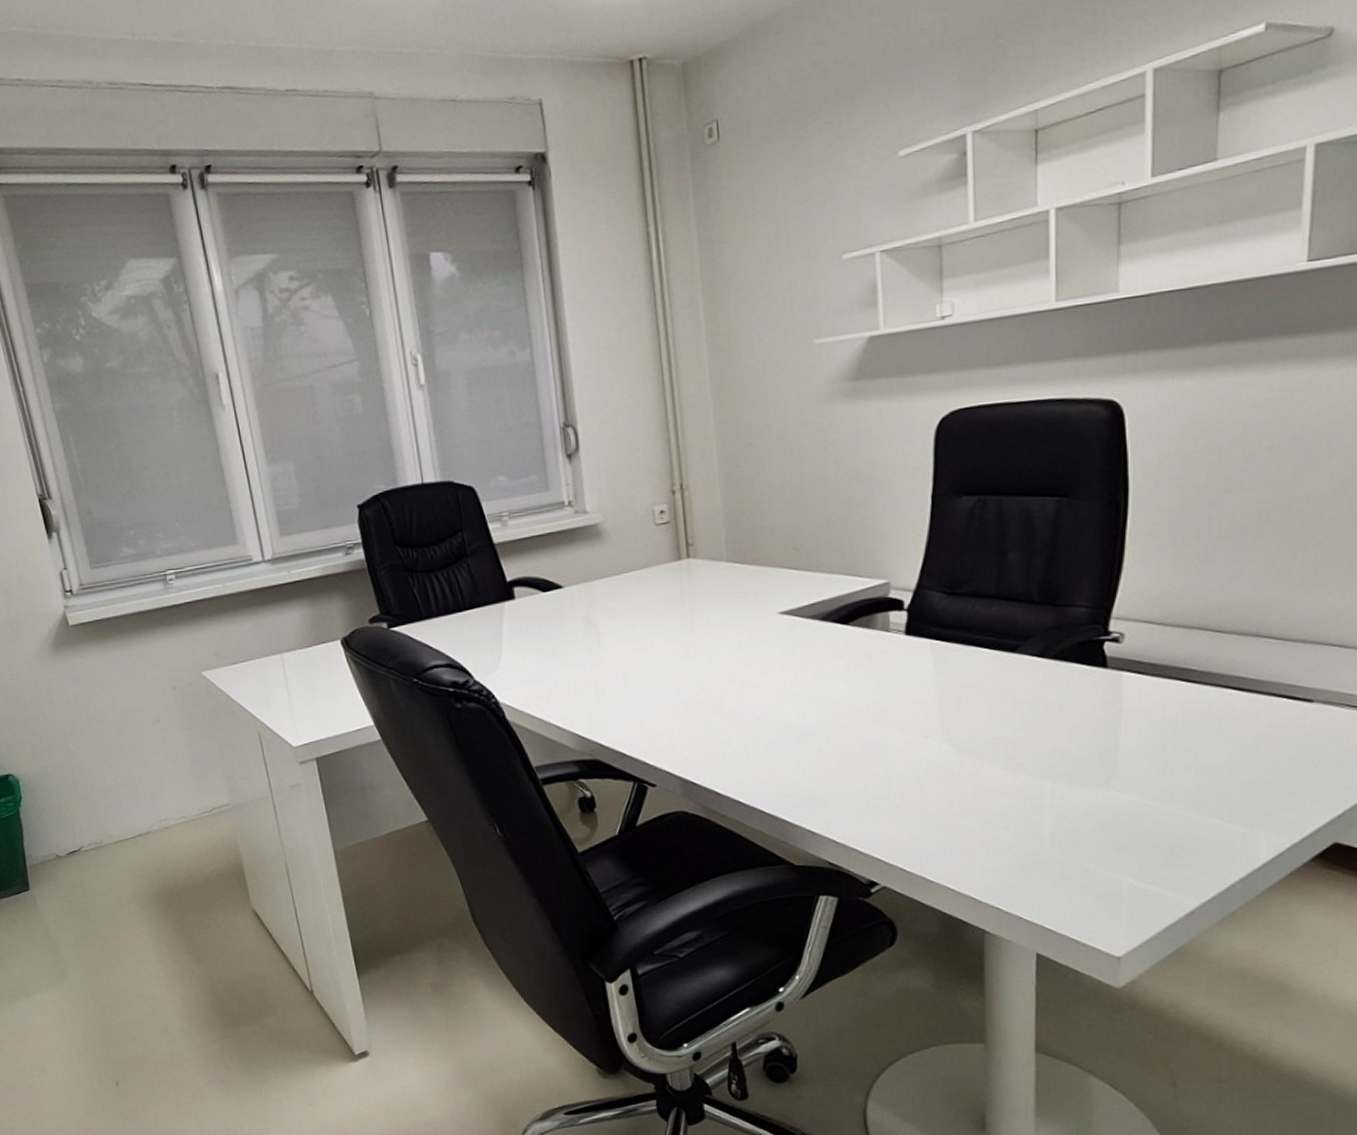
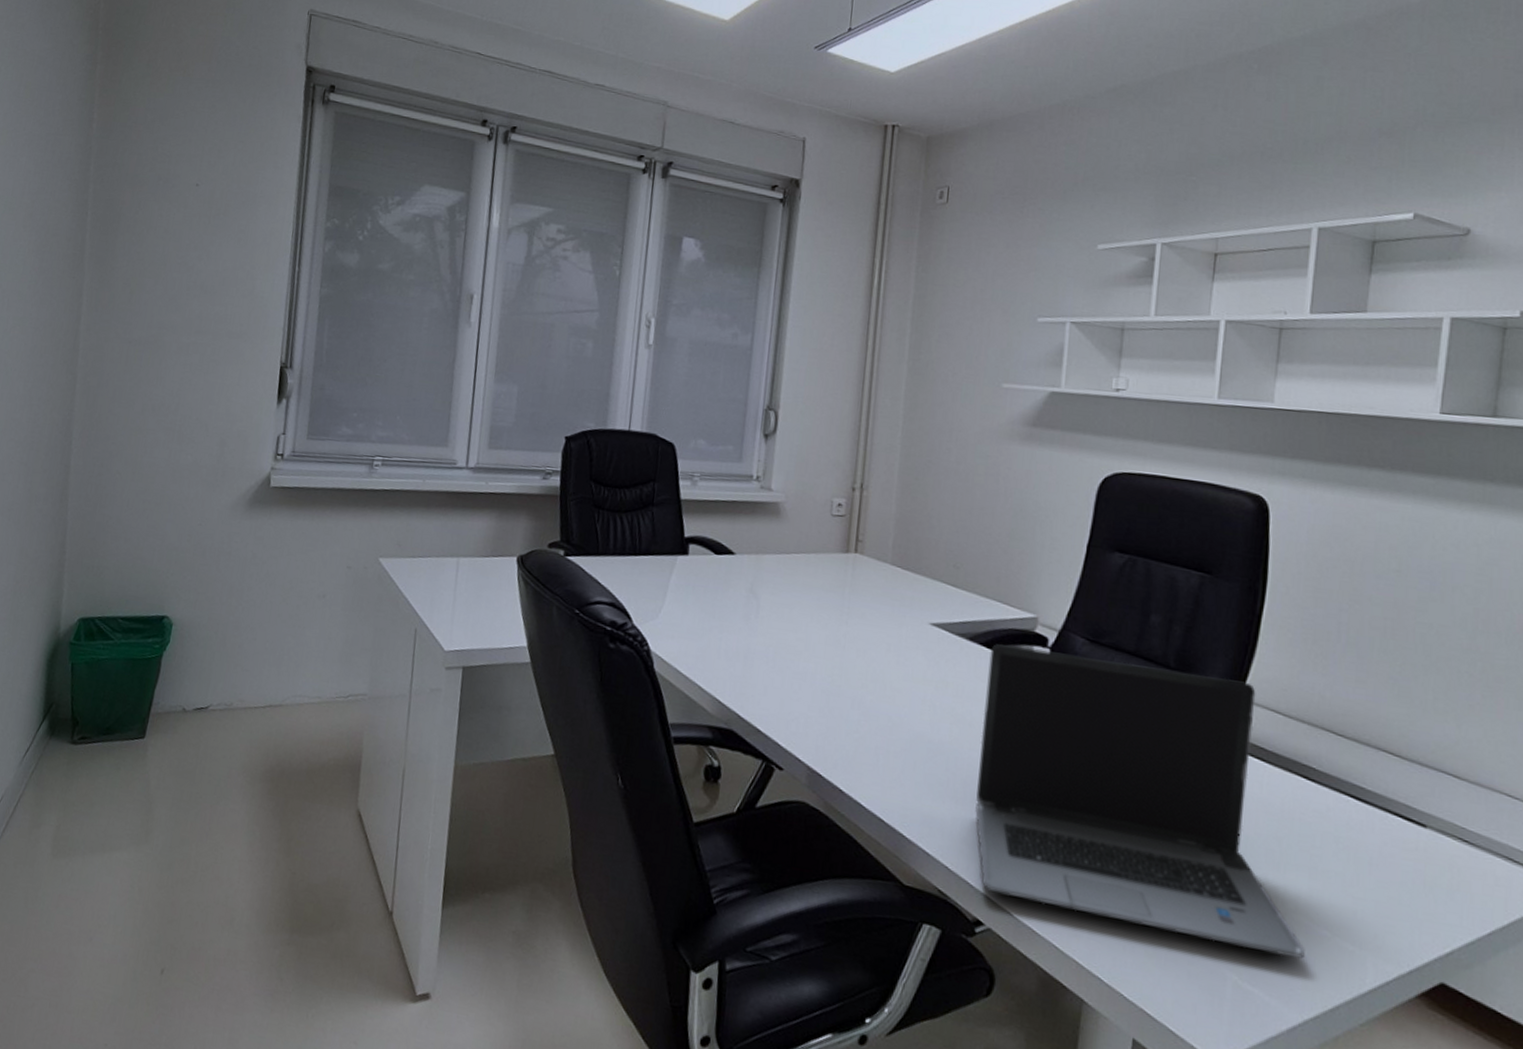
laptop computer: none [845,599,1197,854] -> present [975,644,1305,959]

